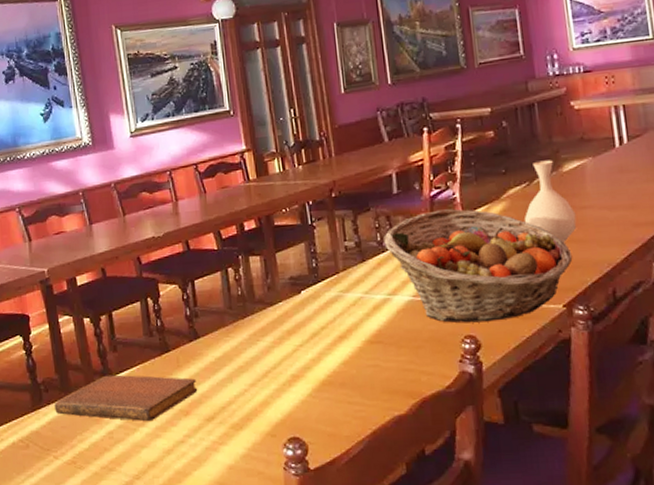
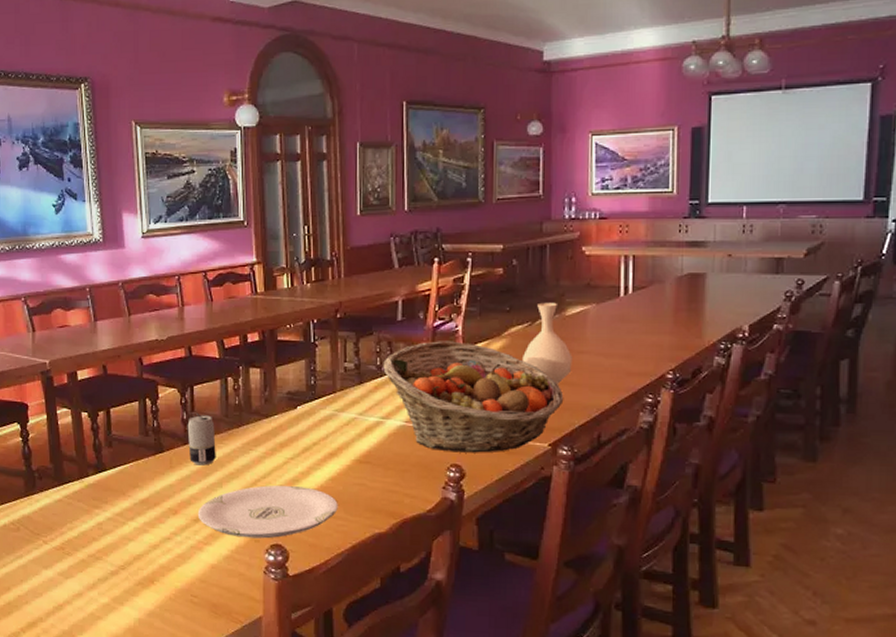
notebook: present [54,374,198,422] -> none [47,469,188,517]
beverage can: none [191,307,224,362] -> present [187,412,216,466]
plate: none [209,373,354,434] -> present [197,485,338,539]

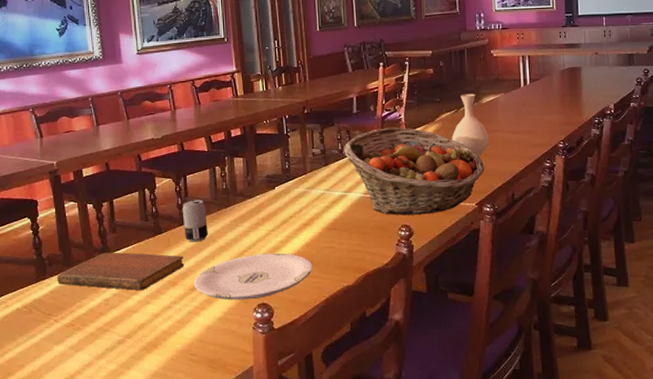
notebook: none [47,469,188,517] -> present [57,252,185,291]

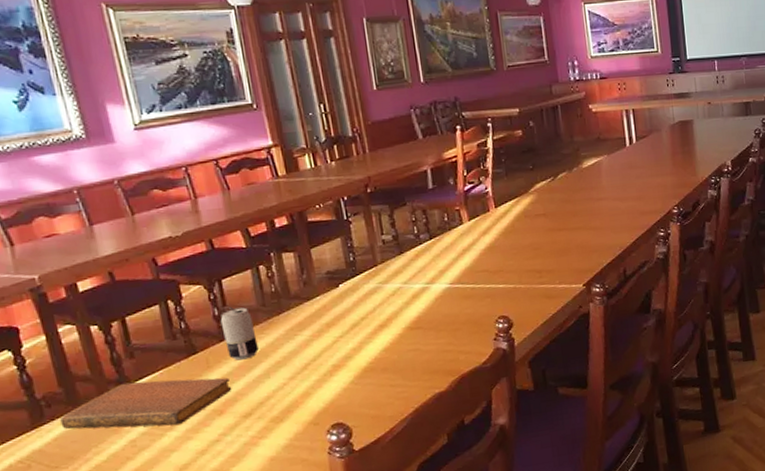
plate: present [193,253,313,300] -> none [246,362,396,425]
fruit basket: present [344,127,485,216] -> none [420,202,591,306]
vase: present [451,93,490,157] -> none [549,157,594,230]

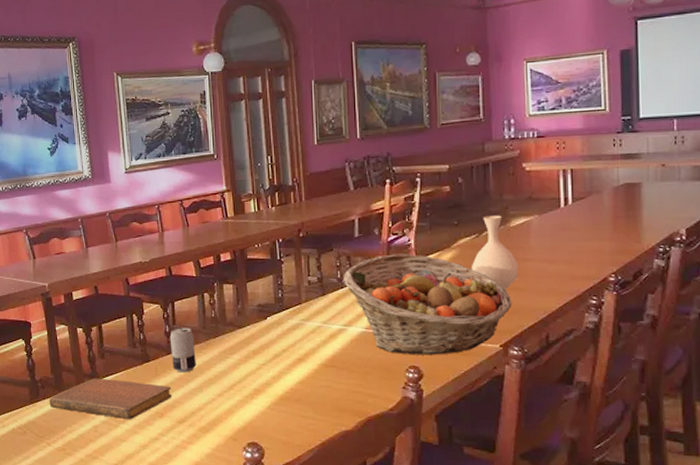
fruit basket: none [420,202,591,306] -> present [343,253,512,355]
vase: none [549,157,594,230] -> present [471,215,519,290]

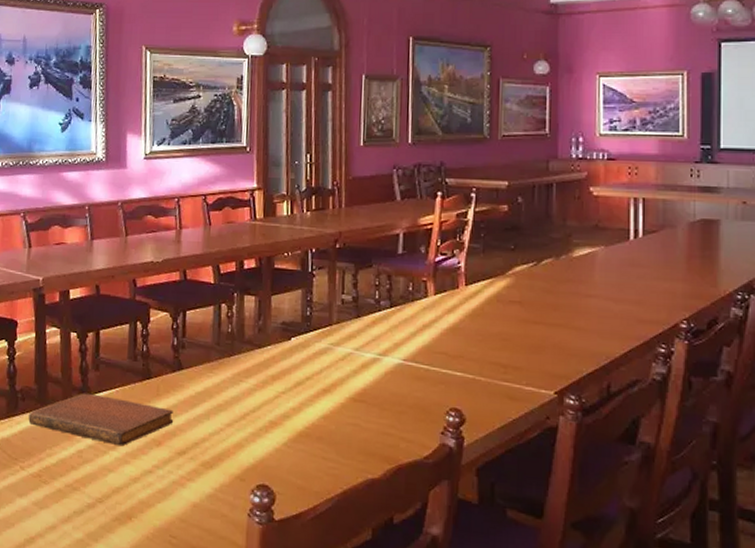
beverage can: present [169,325,196,373] -> none [177,338,206,395]
fruit basket: present [343,253,512,355] -> none [382,276,571,398]
vase: present [471,215,519,290] -> none [526,242,580,328]

